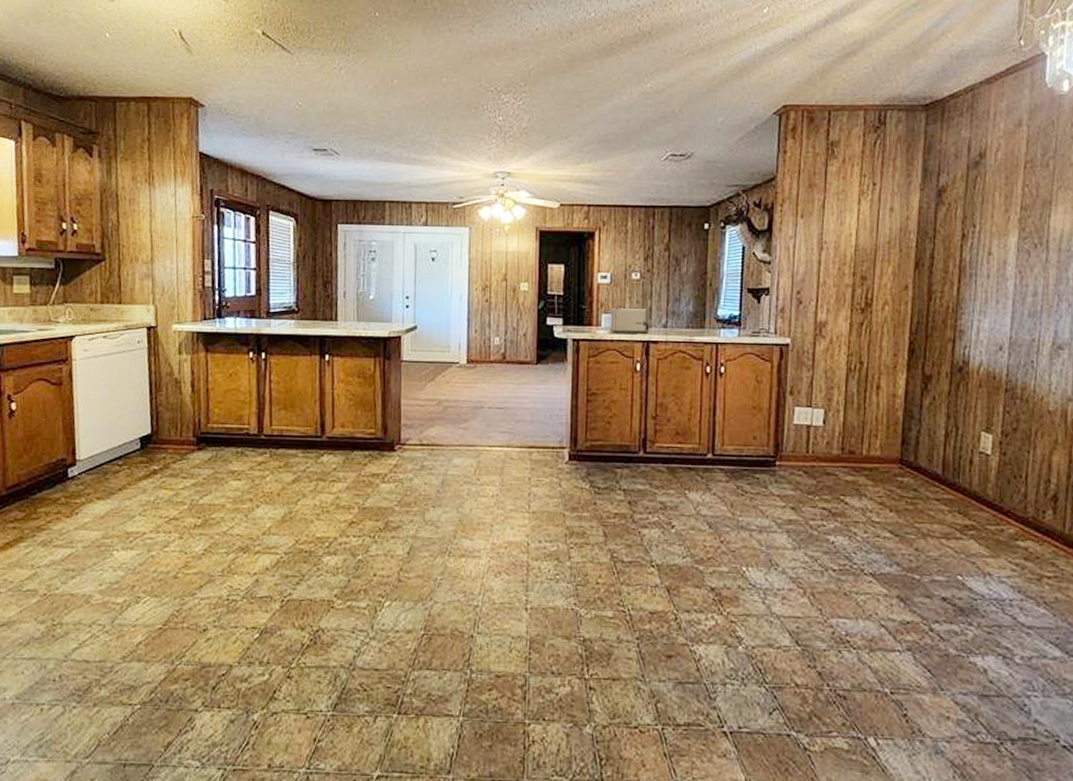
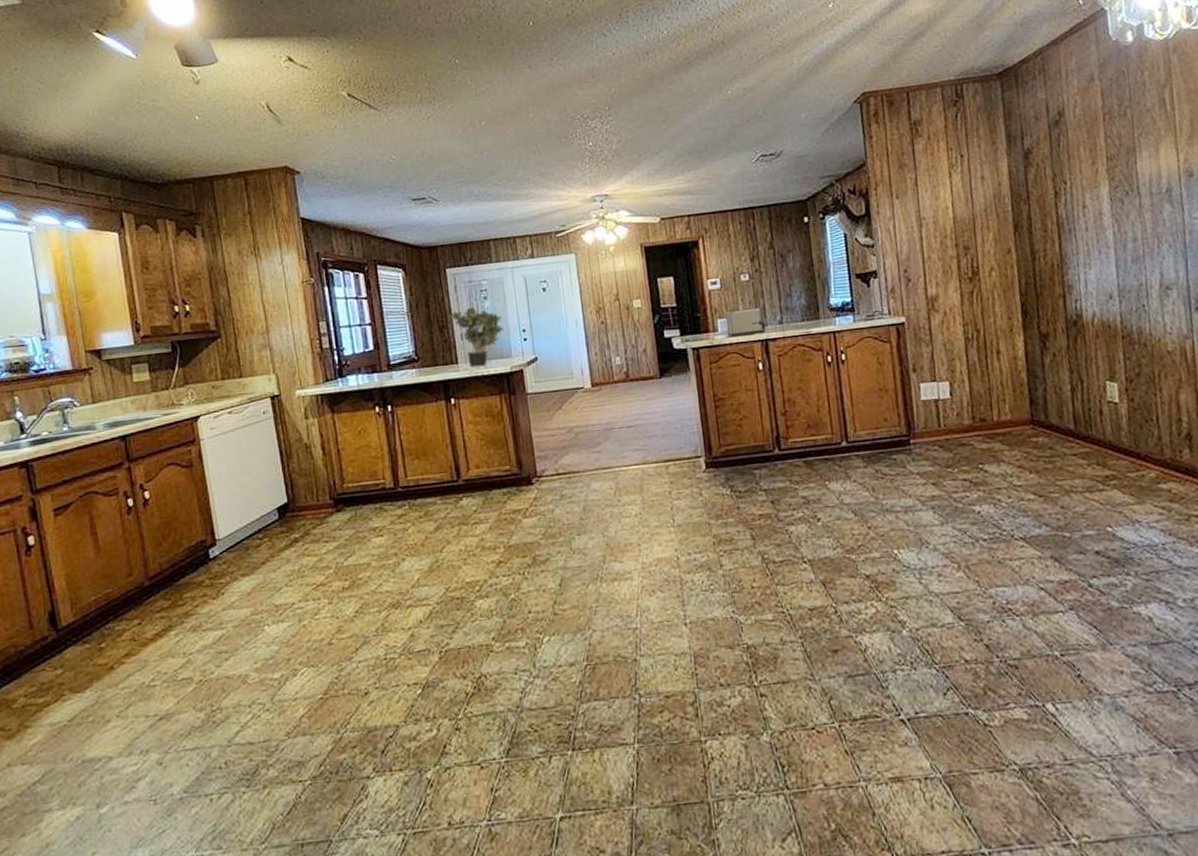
potted plant: none [335,266,388,327] -> present [449,306,504,368]

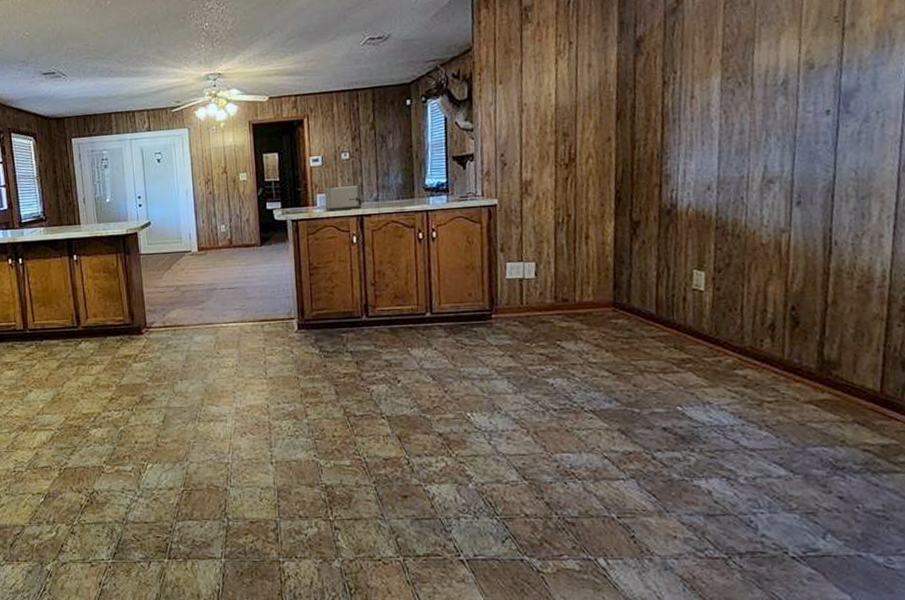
potted plant: present [449,306,504,368] -> none [74,174,122,229]

